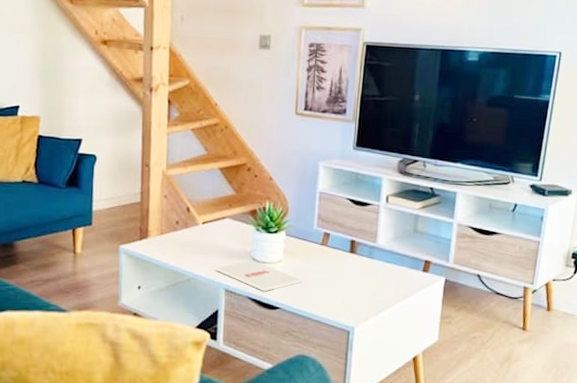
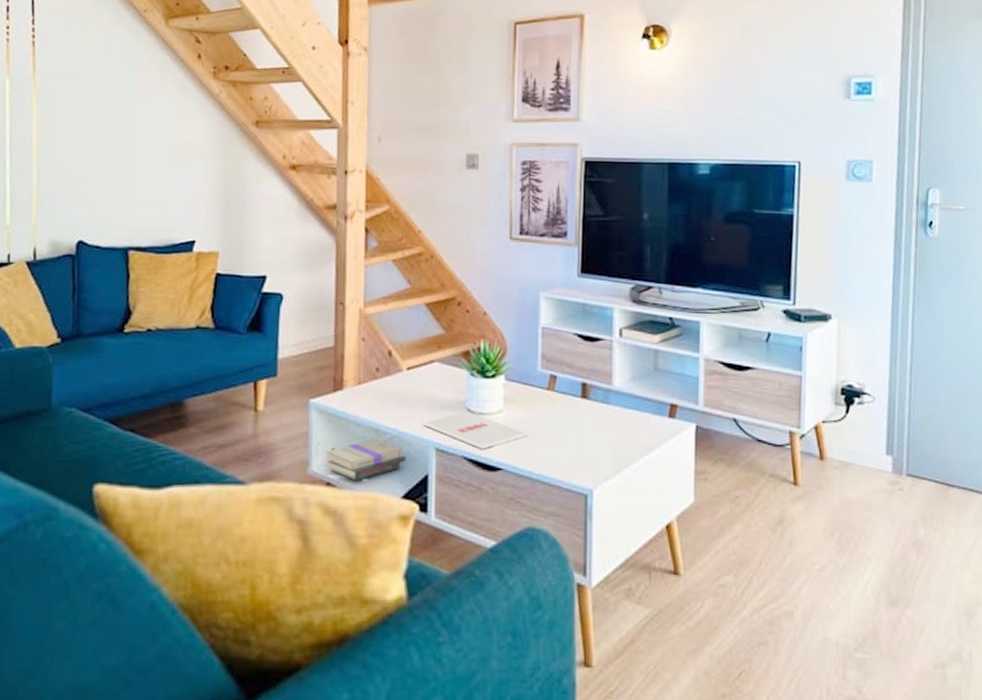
books: none [133,279,200,313] -> present [326,438,406,482]

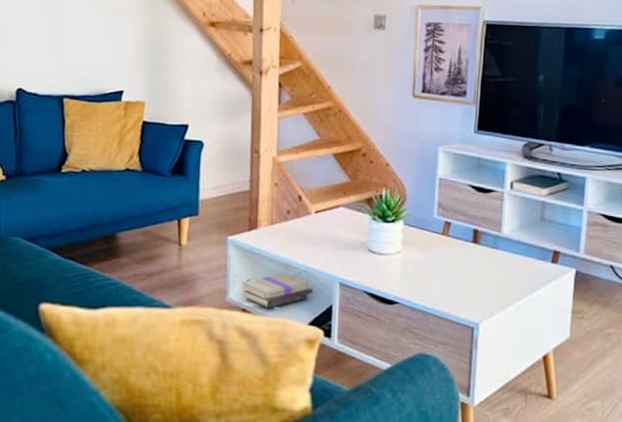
magazine: present [423,411,528,450] -> none [328,251,423,285]

